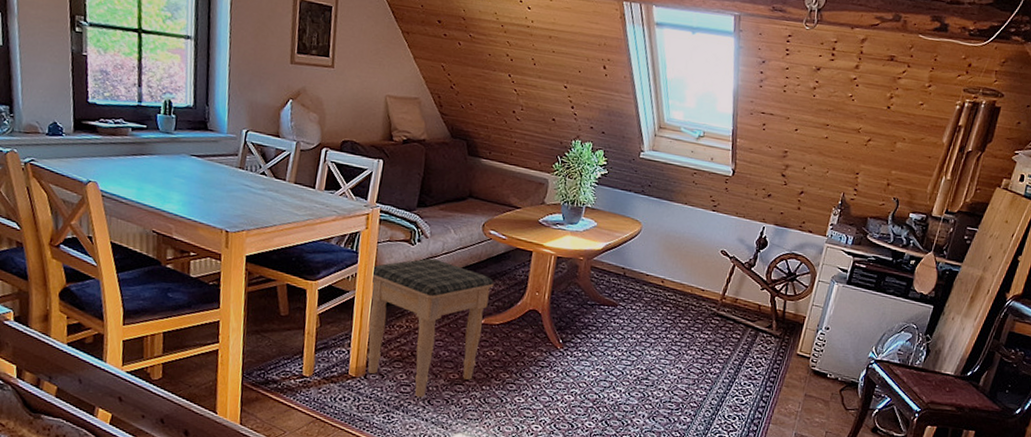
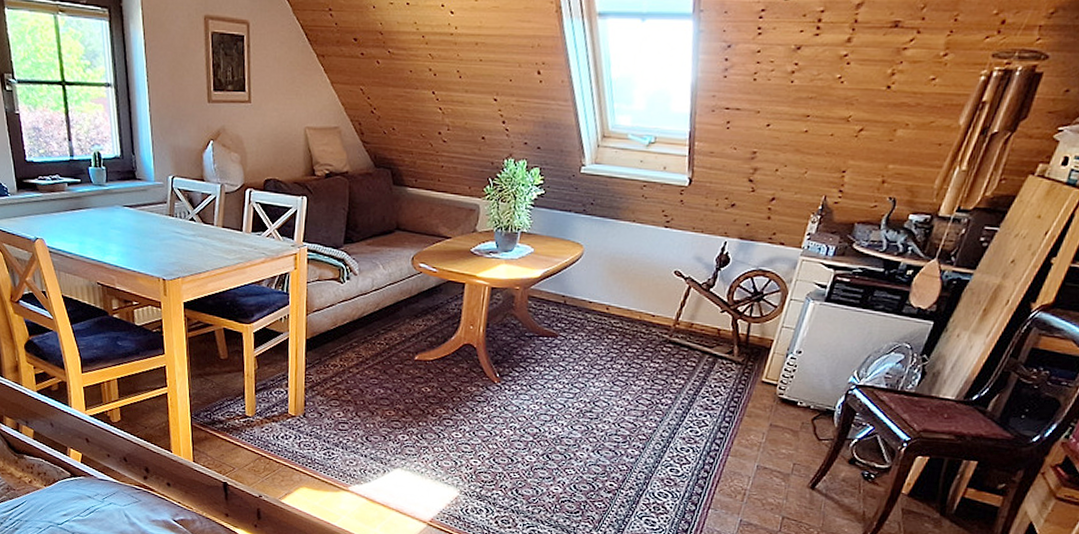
footstool: present [367,258,494,398] -> none [304,296,426,435]

